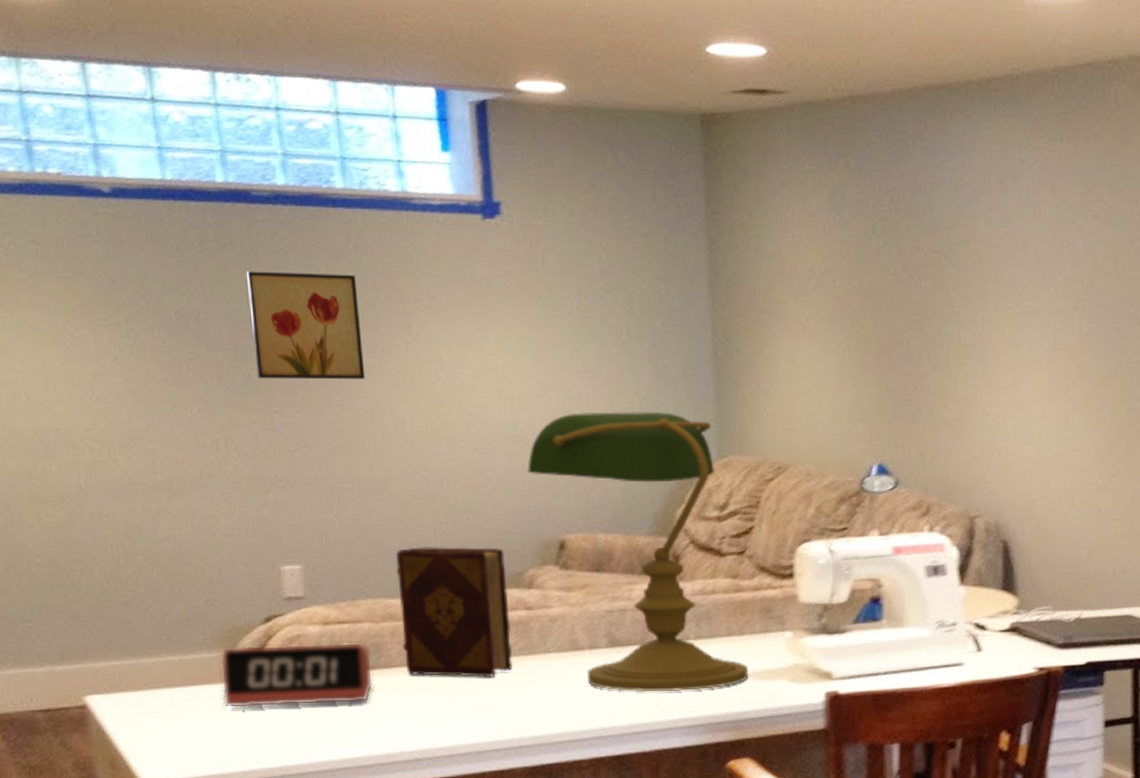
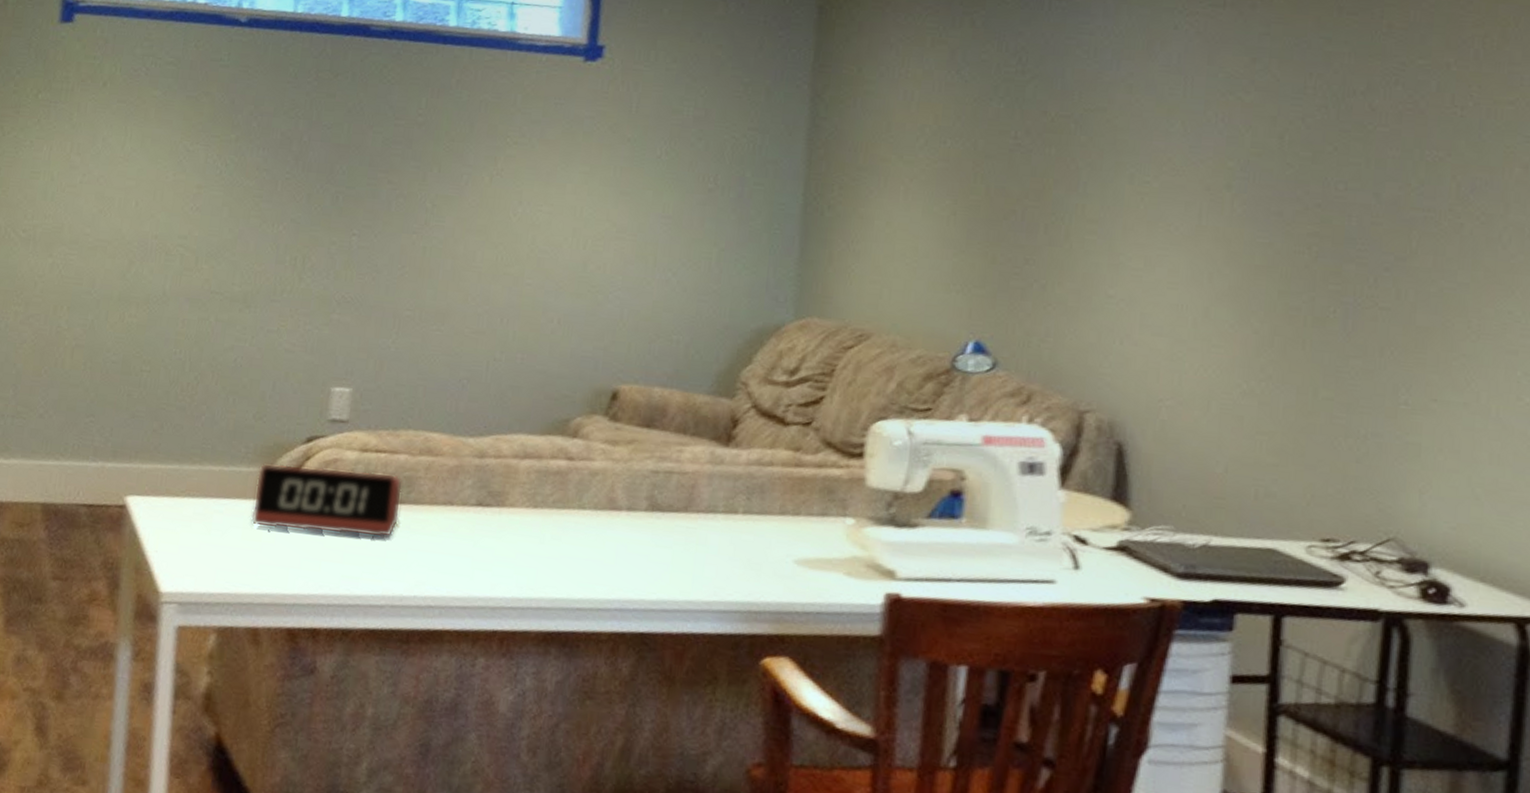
wall art: present [246,271,366,380] -> none [344,99,453,209]
diary: present [395,547,513,677] -> none [435,381,554,528]
desk lamp: present [527,411,749,692] -> none [590,258,800,572]

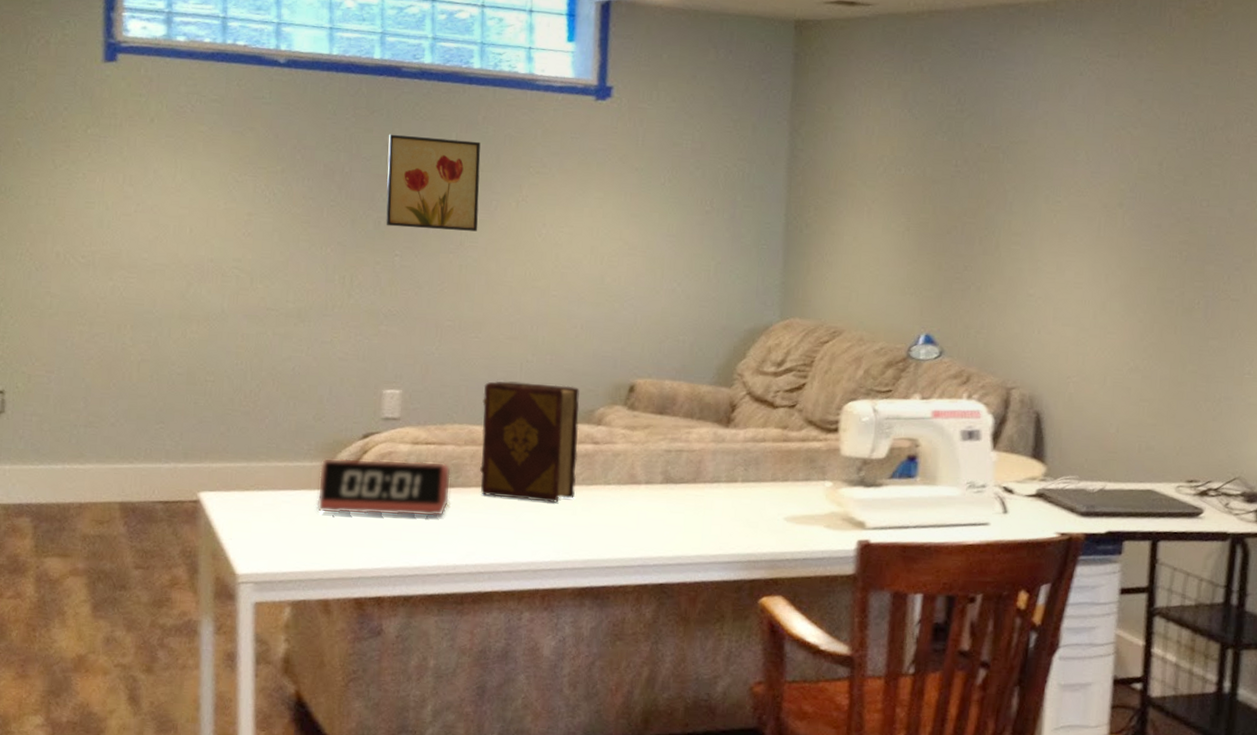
wall art: none [344,99,453,209] -> present [385,134,481,232]
diary: none [435,381,554,528] -> present [480,381,580,503]

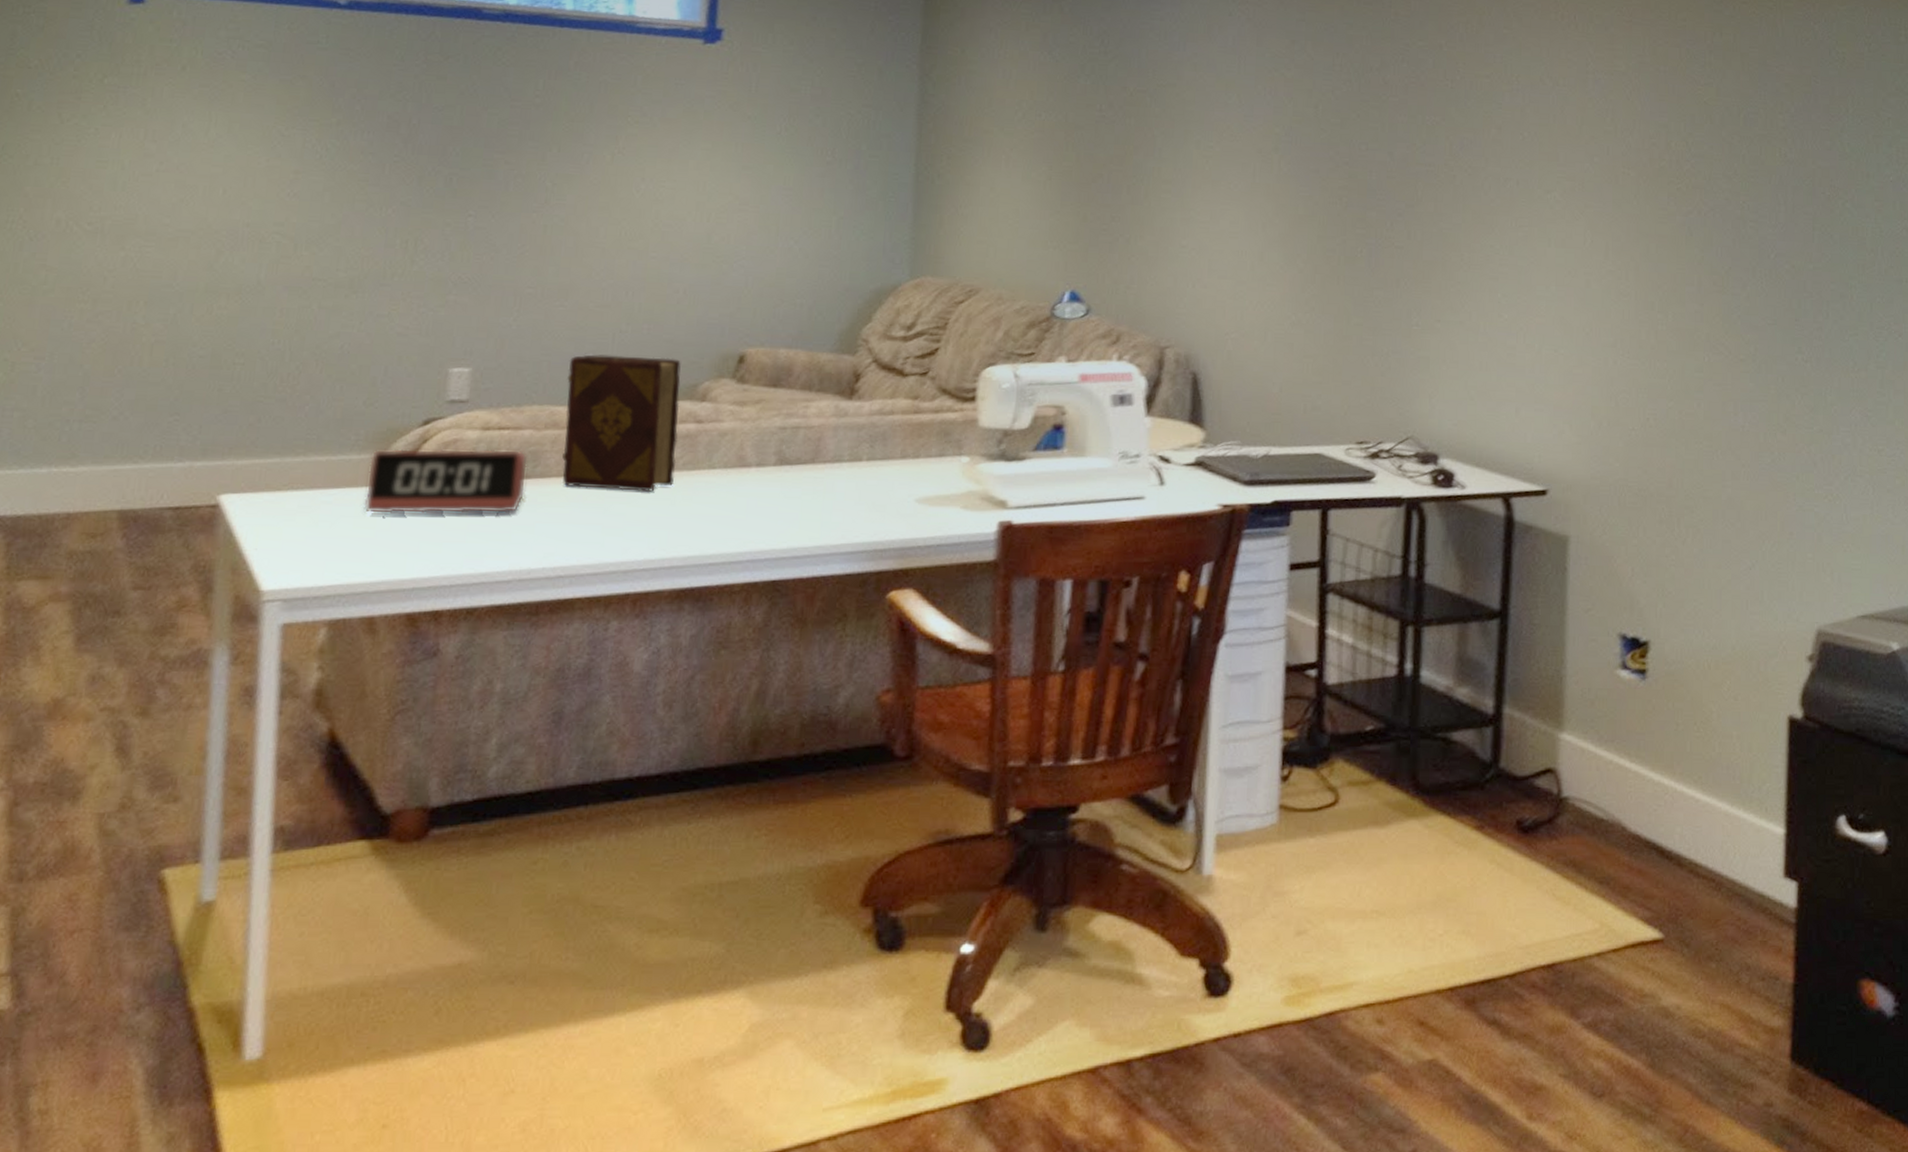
wall art: present [385,134,481,232] -> none [458,81,572,188]

